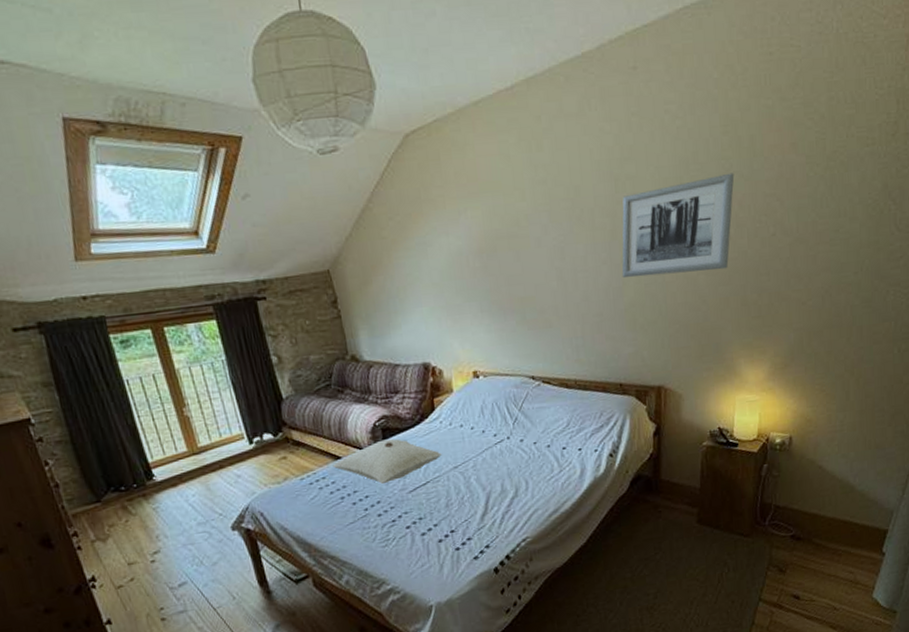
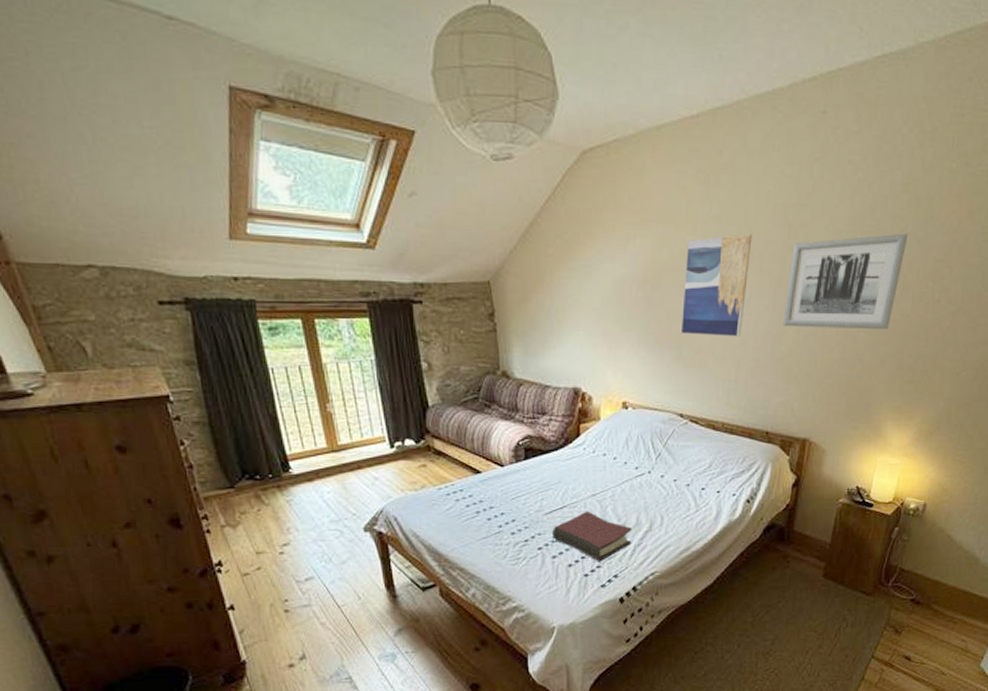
cushion: present [332,438,443,484] -> none [472,459,583,502]
hardback book: none [418,484,500,534] -> present [552,511,632,562]
wall art: none [518,192,582,298] -> present [682,234,753,337]

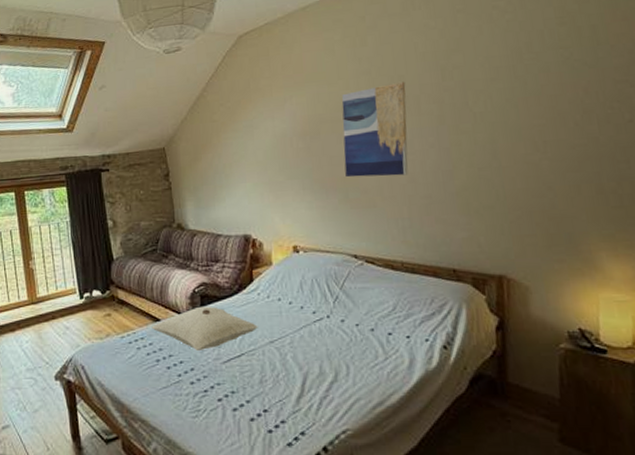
cushion: none [472,459,583,502] -> present [151,306,259,350]
hardback book: present [552,511,632,562] -> none [232,359,317,417]
wall art: present [783,233,908,330] -> none [450,61,577,162]

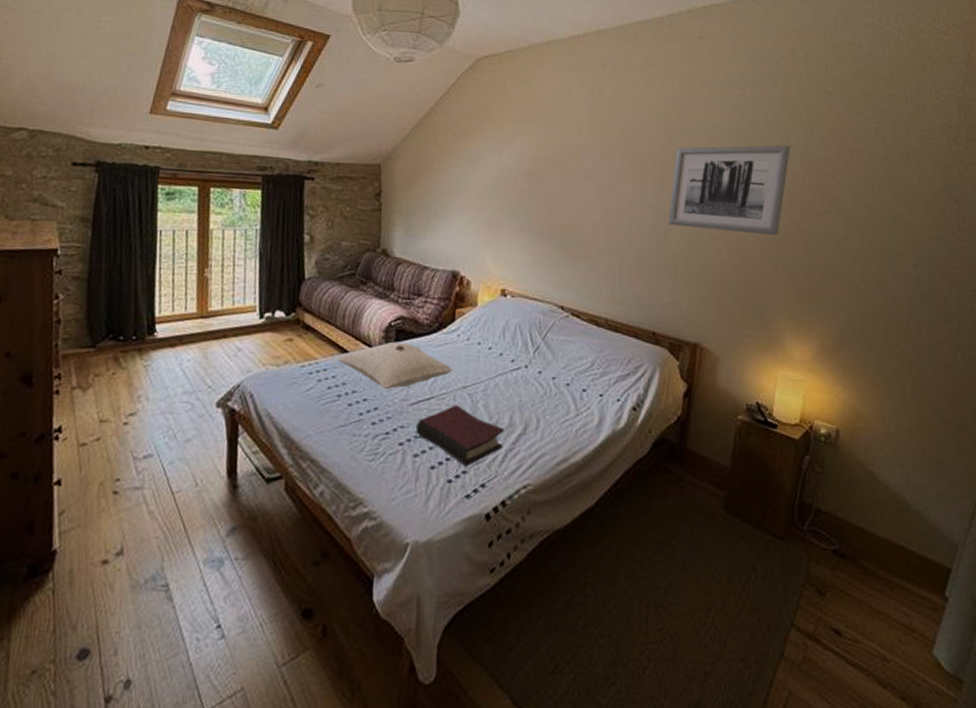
hardback book: none [232,359,317,417] -> present [416,404,504,467]
wall art: present [341,81,408,178] -> none [564,136,636,232]
wall art: none [450,61,577,162] -> present [668,145,791,236]

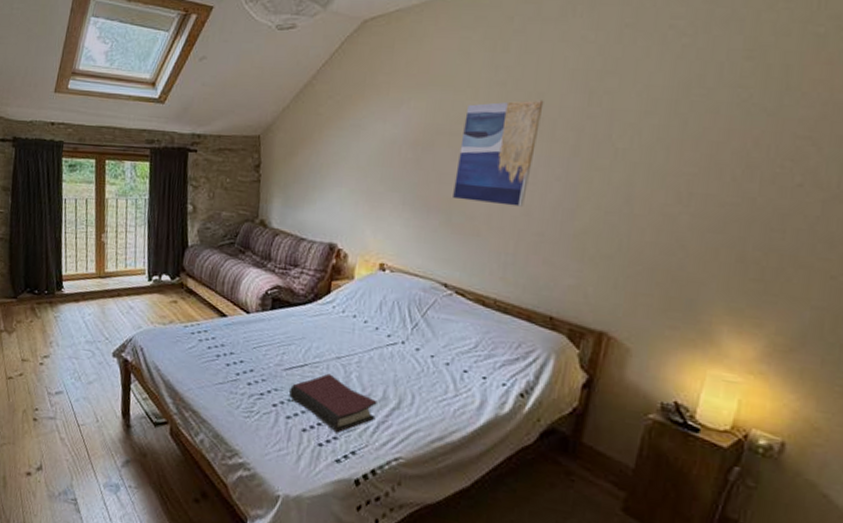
cushion: present [337,341,454,389] -> none [217,309,328,354]
wall art: none [564,136,636,232] -> present [453,99,544,207]
wall art: present [668,145,791,236] -> none [577,104,754,215]

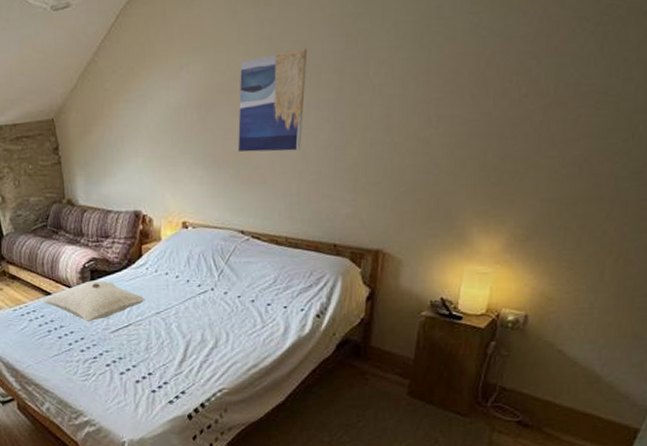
cushion: none [217,309,328,354] -> present [43,280,147,321]
hardback book: present [289,373,377,434] -> none [119,328,198,379]

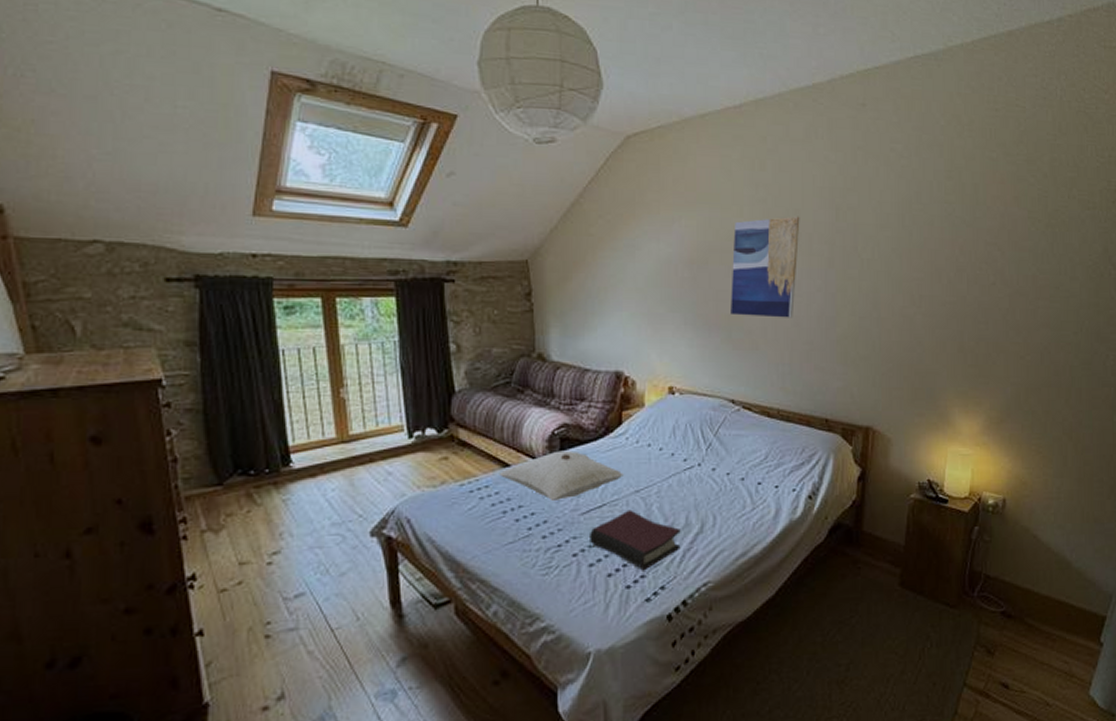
hardback book: none [119,328,198,379] -> present [590,509,681,571]

